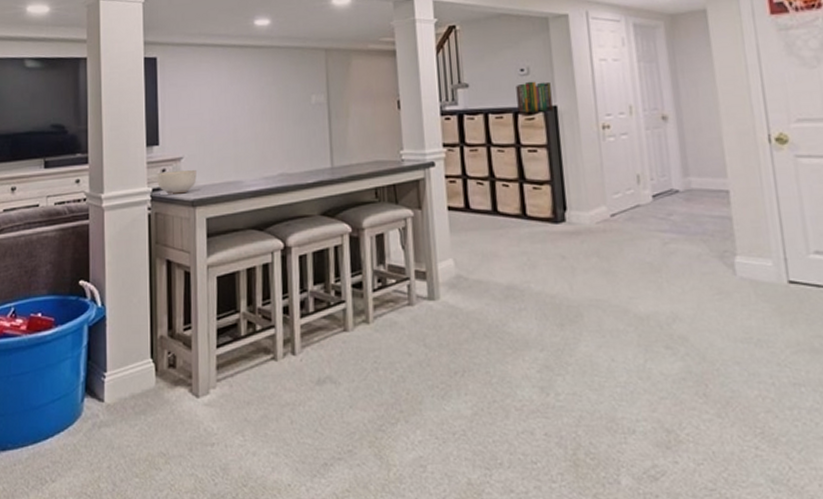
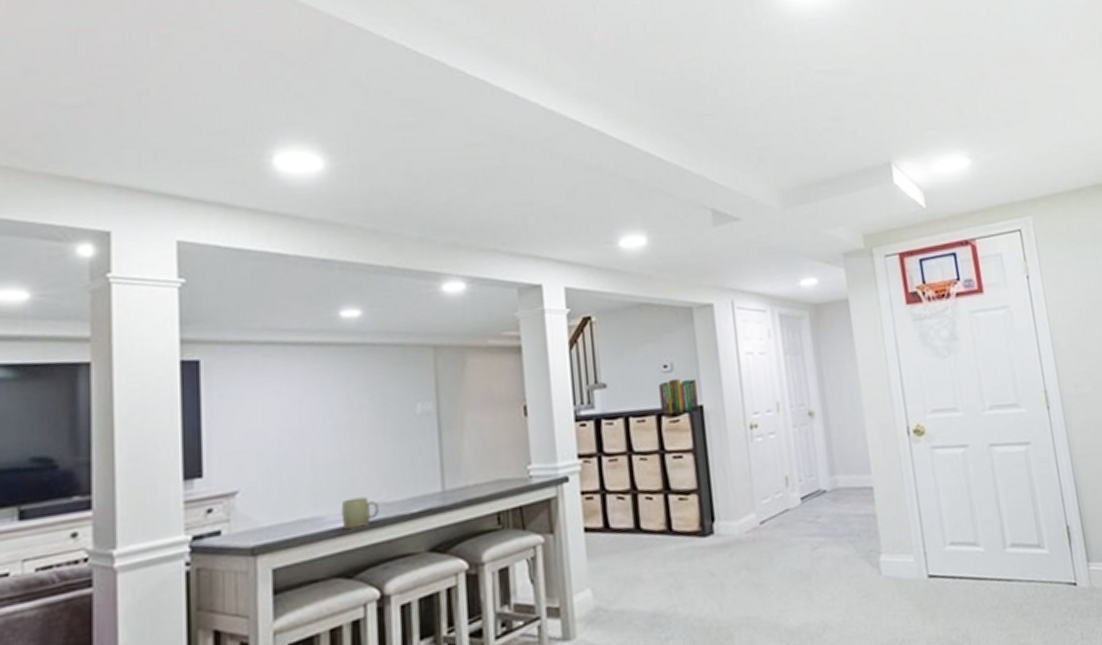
bowl: present [156,170,197,194] -> none [198,507,259,542]
mug: none [255,168,283,192] -> present [341,497,379,529]

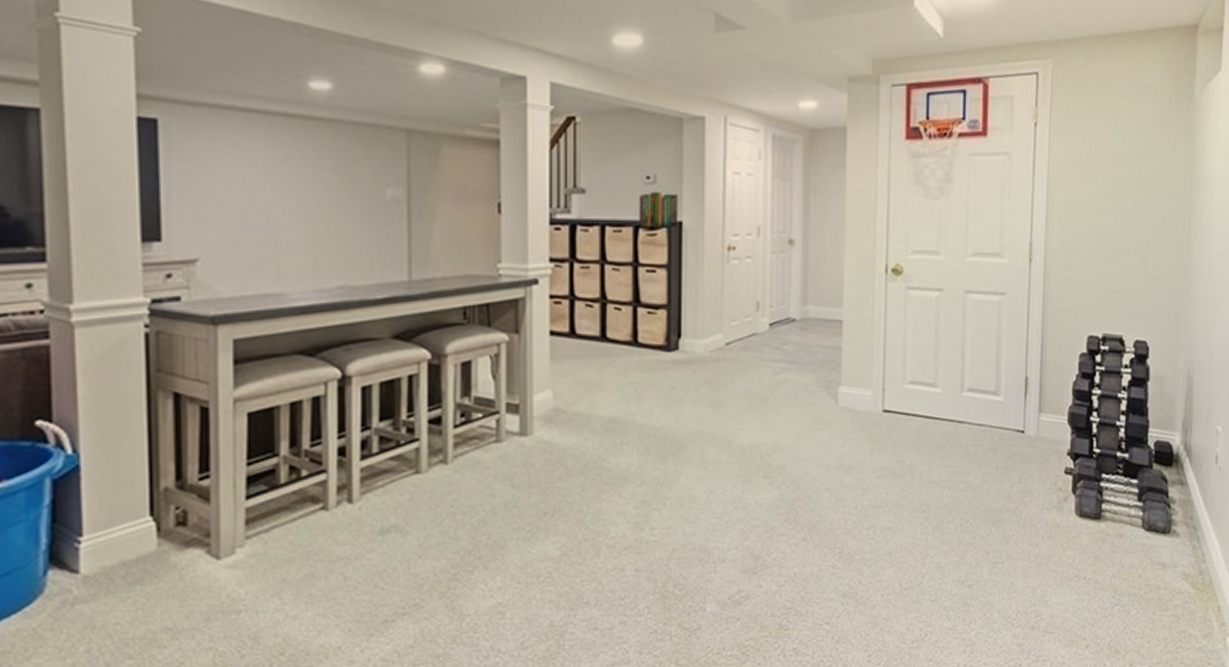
mug: present [341,497,379,529] -> none [304,278,343,308]

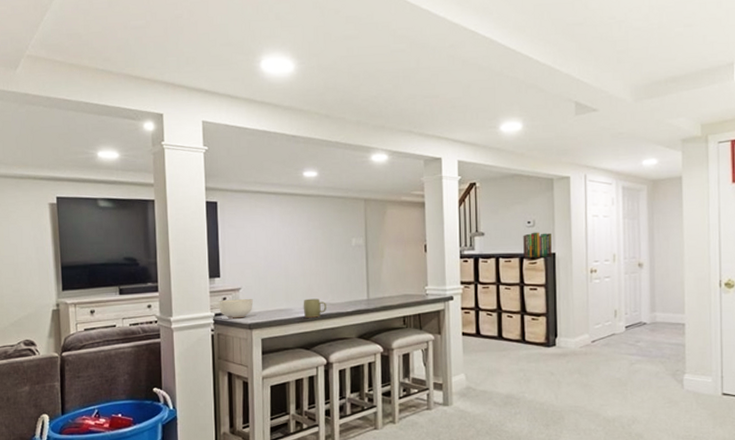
bowl: none [157,277,219,308] -> present [218,299,253,319]
mug: none [304,278,343,308] -> present [303,298,326,318]

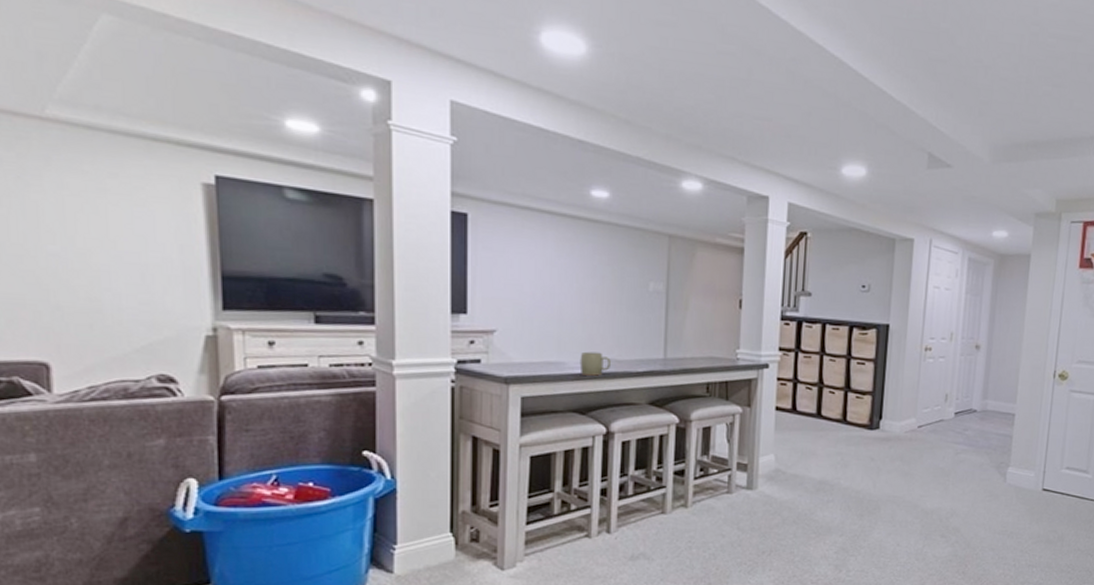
bowl: present [218,299,253,319] -> none [462,343,512,369]
books: present [523,232,552,258] -> none [854,298,887,329]

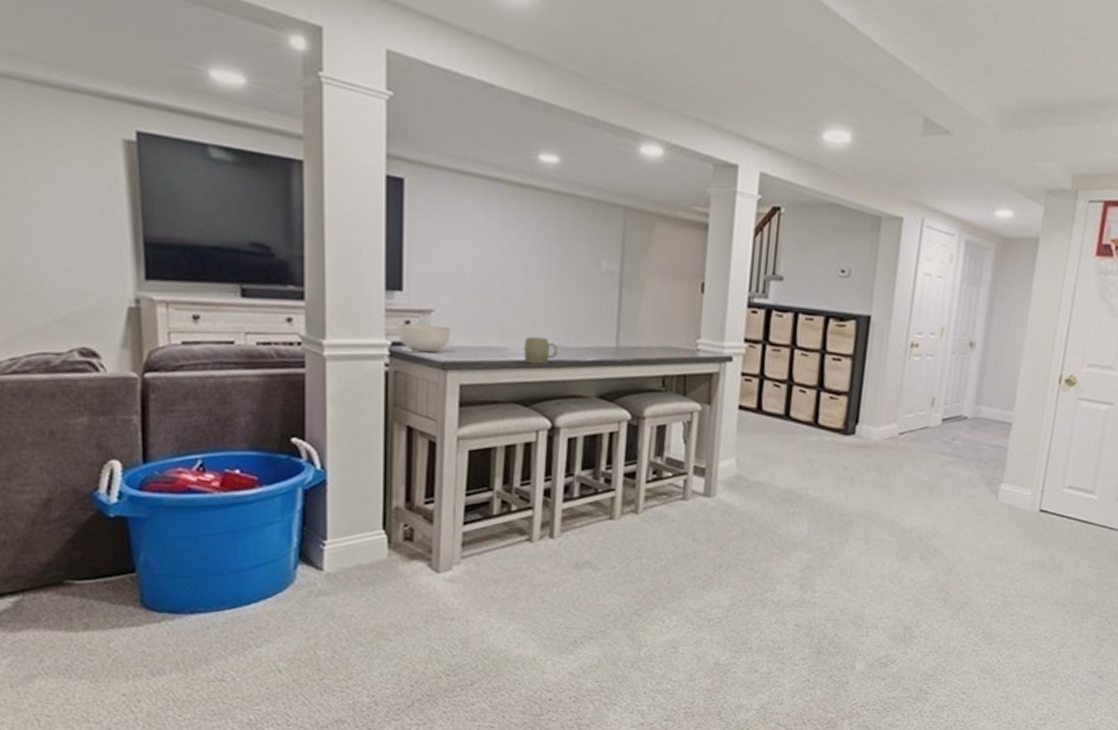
bowl: none [462,343,512,369] -> present [397,324,450,353]

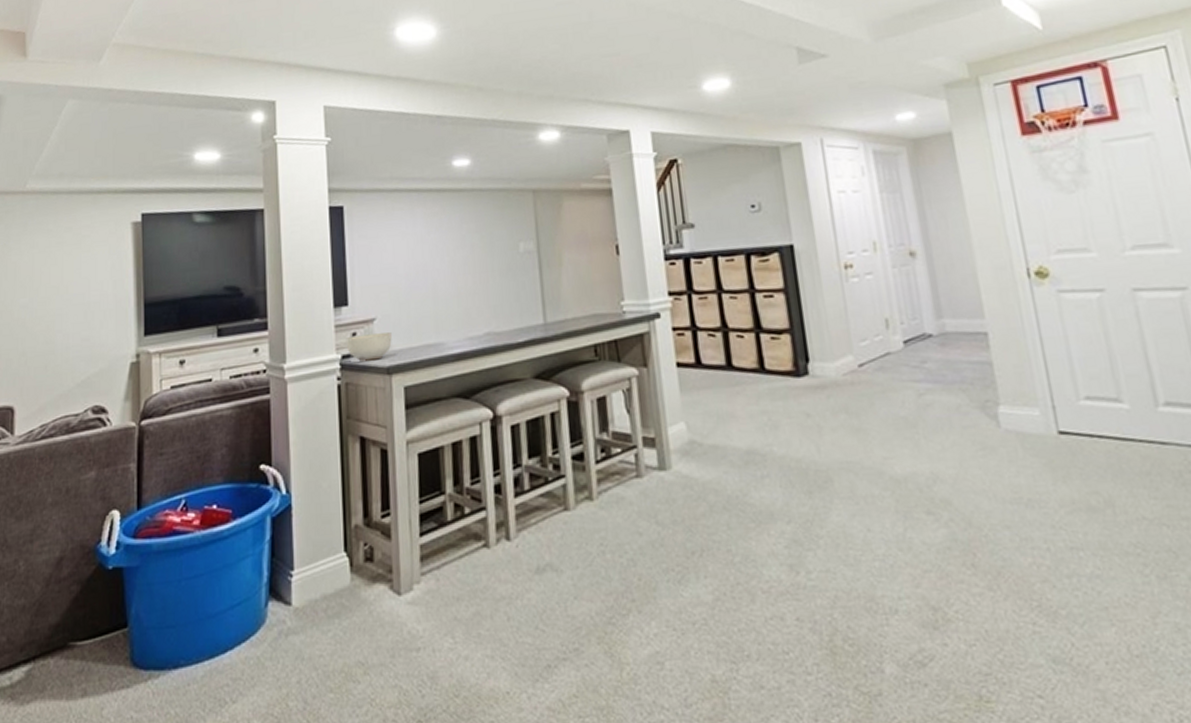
mug: present [523,336,557,364] -> none [458,326,490,354]

